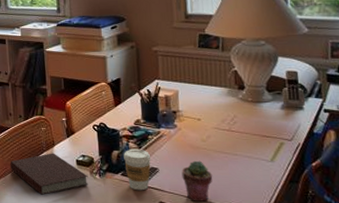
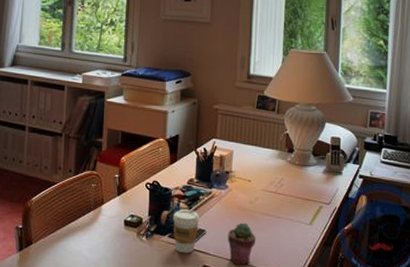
notebook: present [10,153,89,195] -> none [52,212,135,258]

